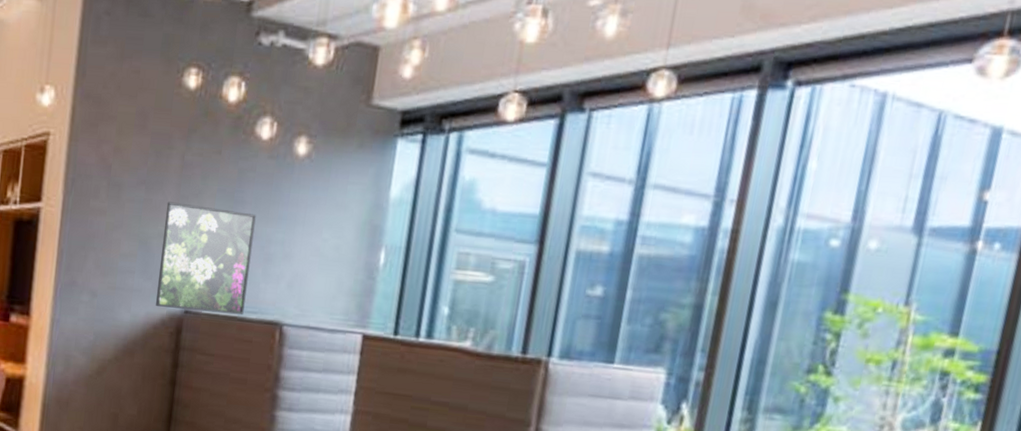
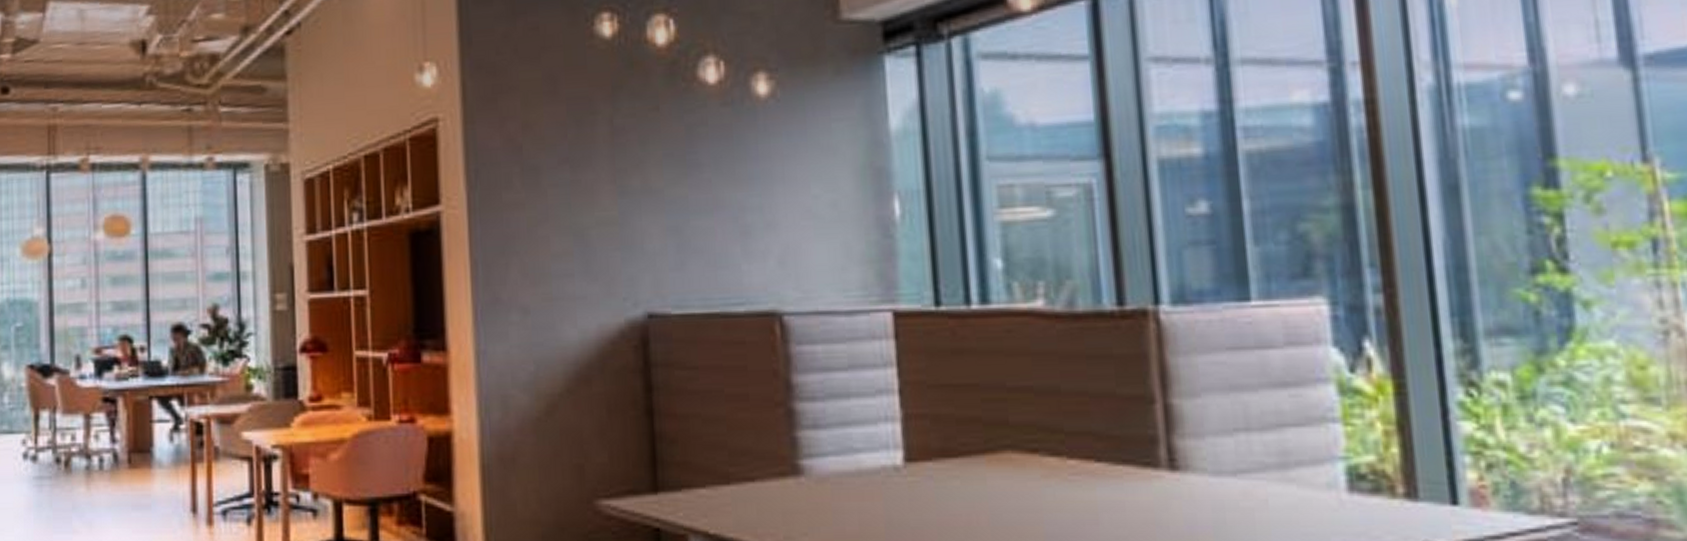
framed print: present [156,201,256,315] -> none [600,178,727,314]

